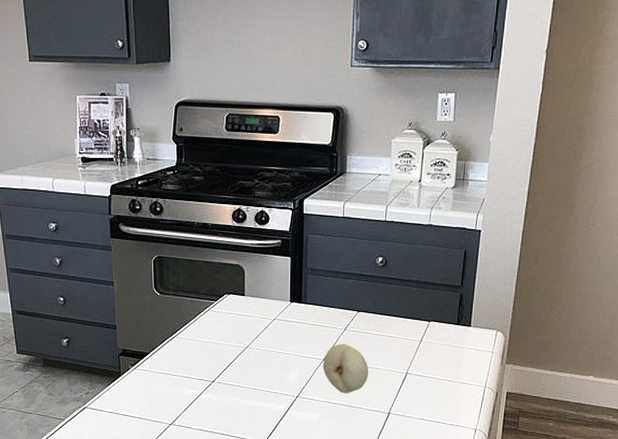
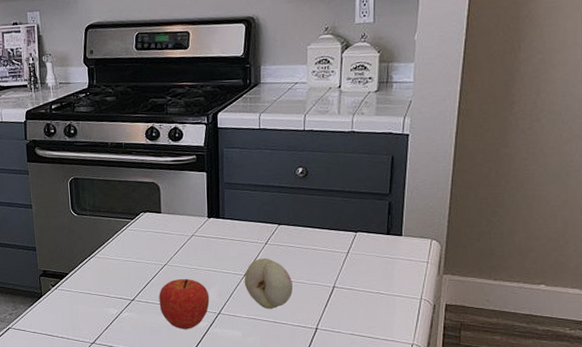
fruit: none [239,361,289,412] -> present [159,278,210,329]

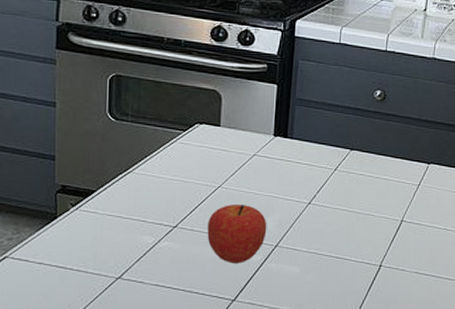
fruit: present [244,258,293,309] -> none [307,186,360,242]

